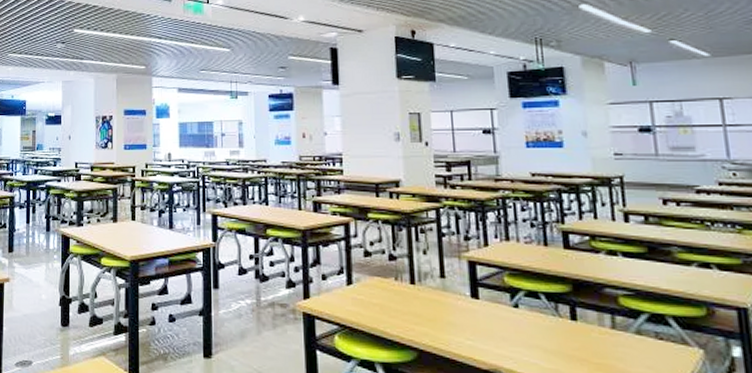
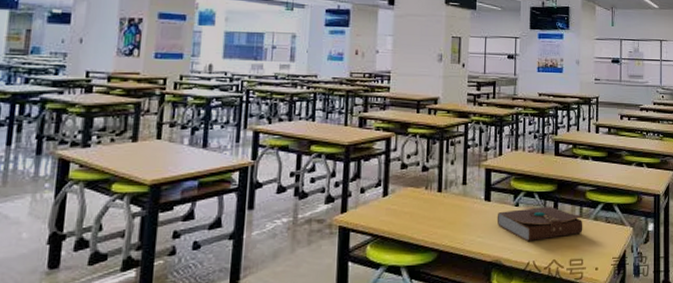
book: none [489,310,620,353] -> present [496,206,583,242]

